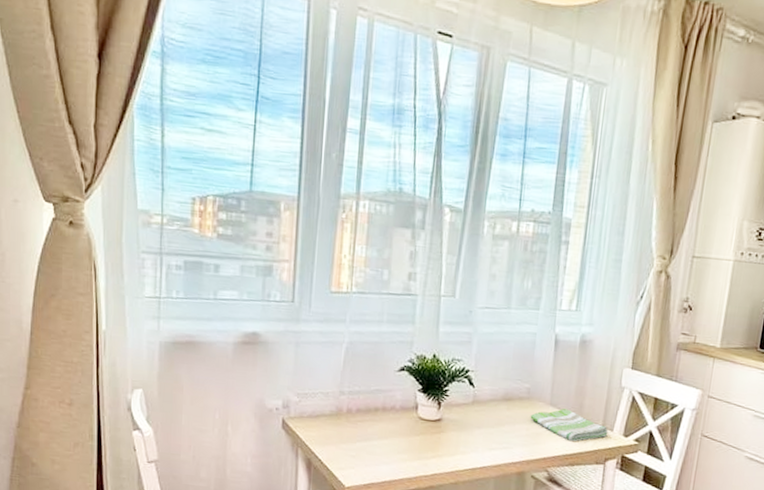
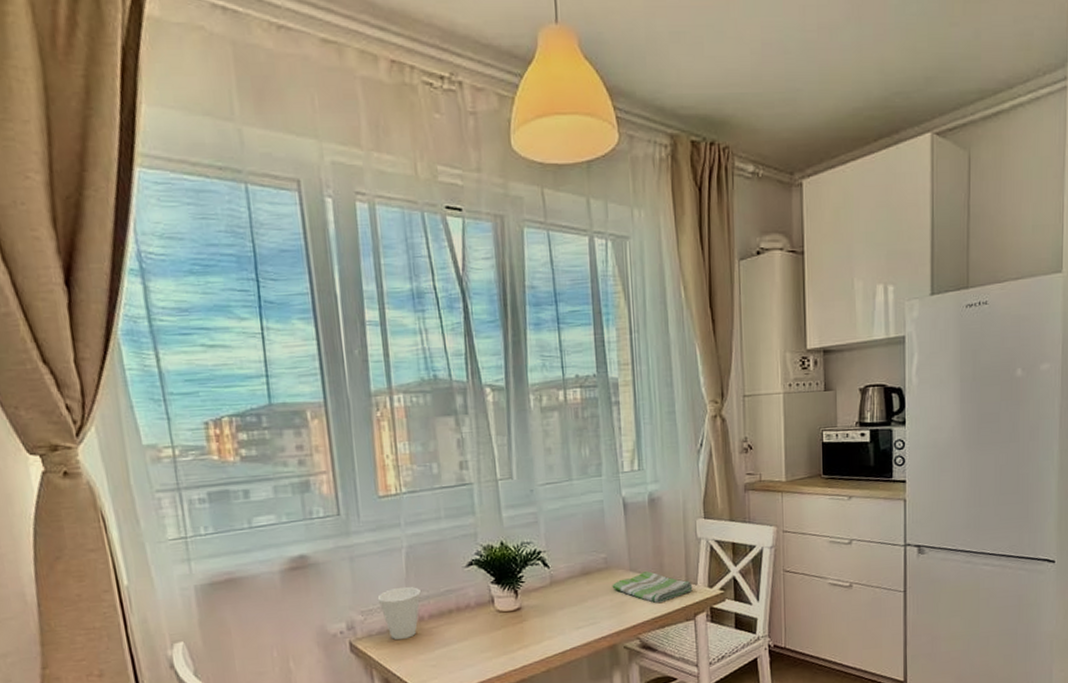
cup: none [313,378,353,427] -> present [377,587,421,640]

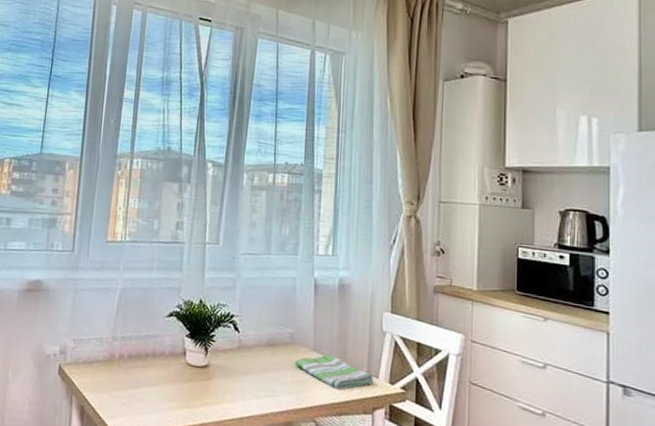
cup: present [377,587,421,640] -> none [89,324,125,373]

